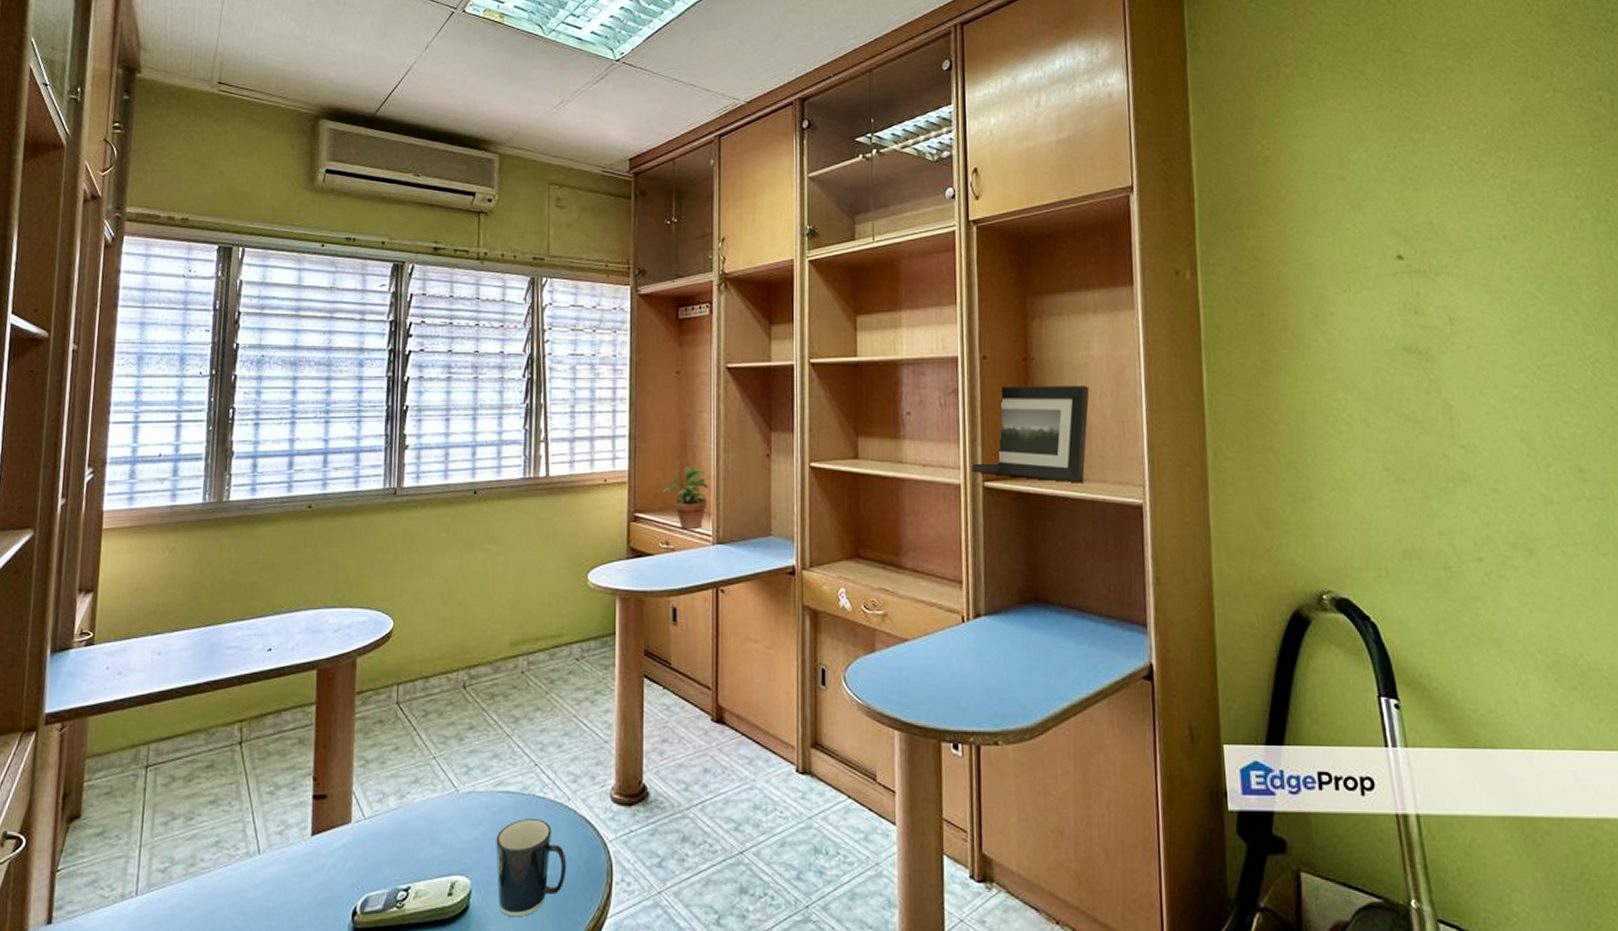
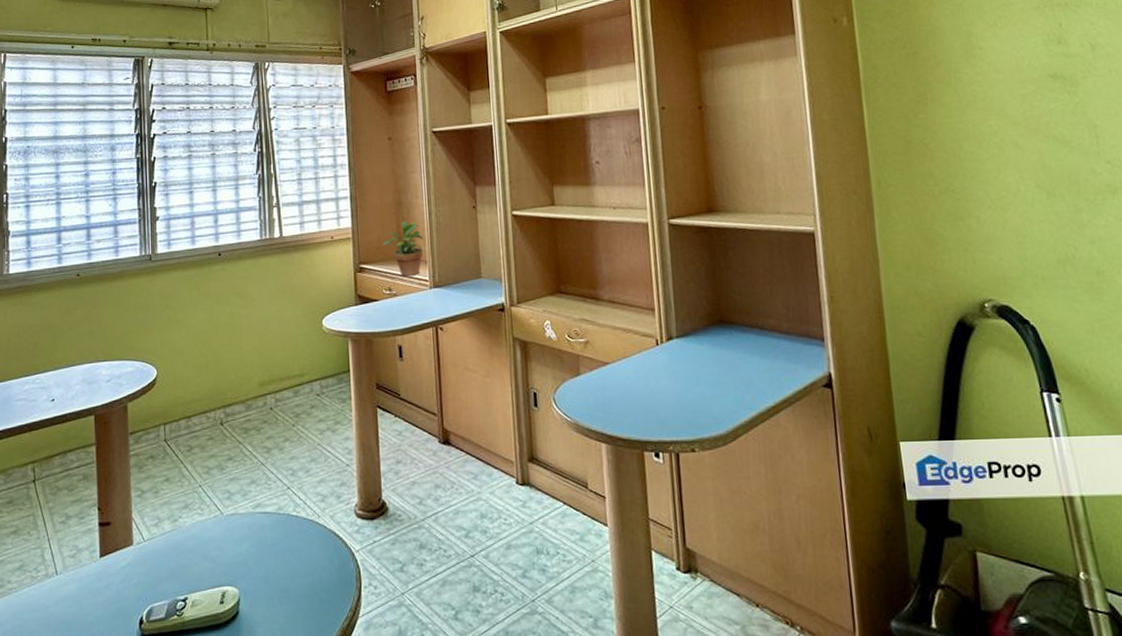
mug: present [496,819,567,918] -> none [258,535,321,620]
picture frame: present [972,386,1090,483] -> none [657,128,761,216]

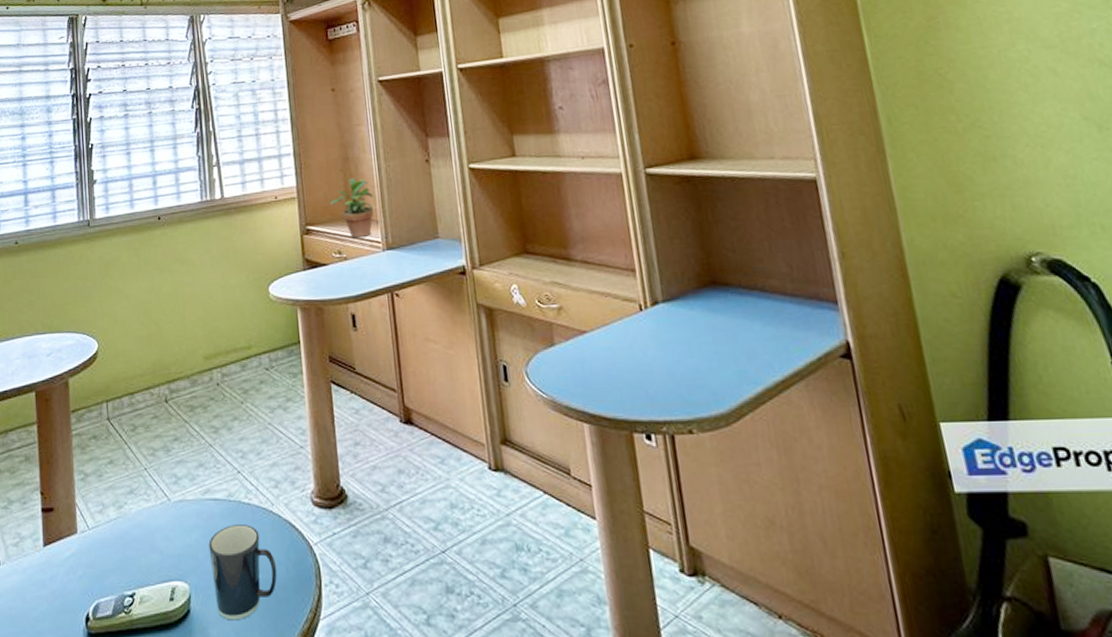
mug: none [258,535,321,620] -> present [208,525,278,621]

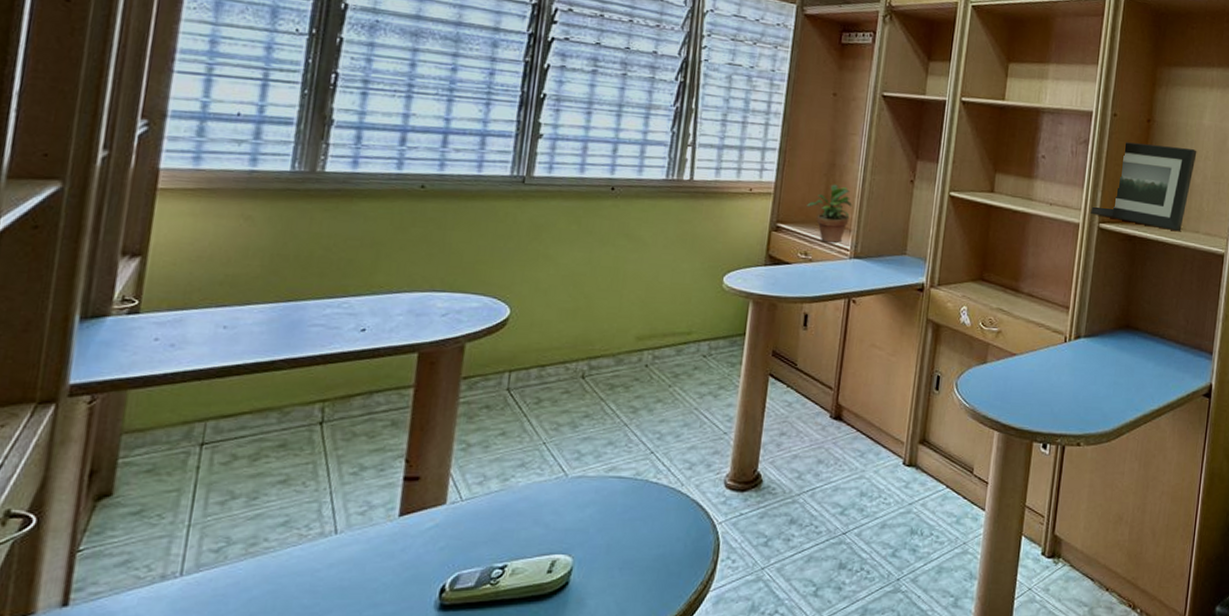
mug: present [208,525,278,621] -> none [600,502,675,592]
picture frame: none [630,63,751,162] -> present [1091,142,1197,232]

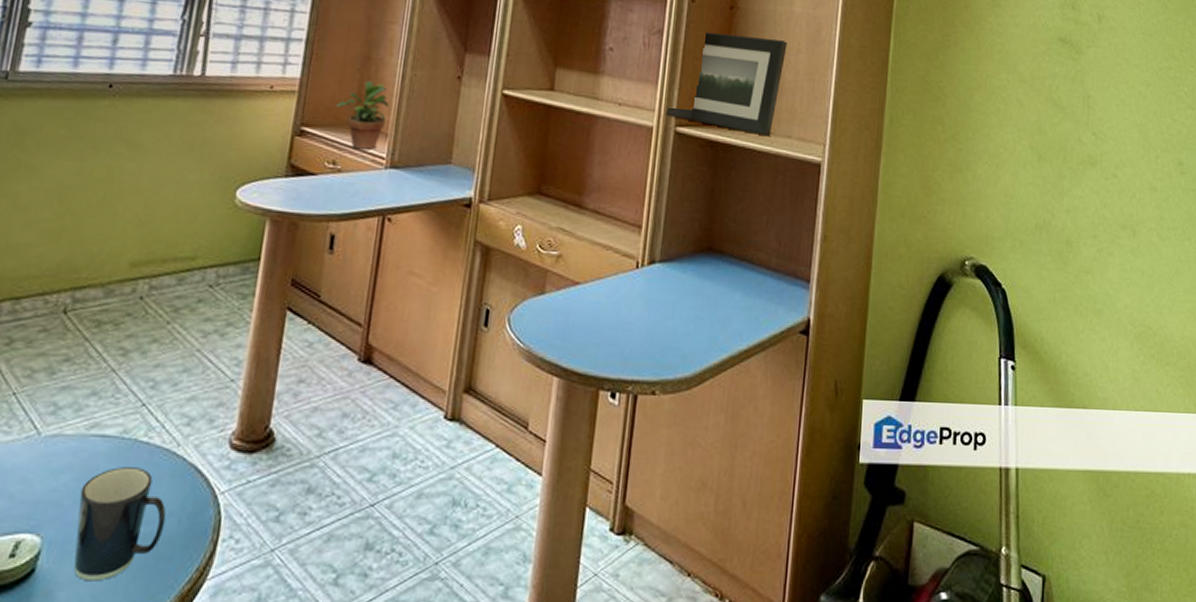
mug: none [600,502,675,592] -> present [73,467,167,582]

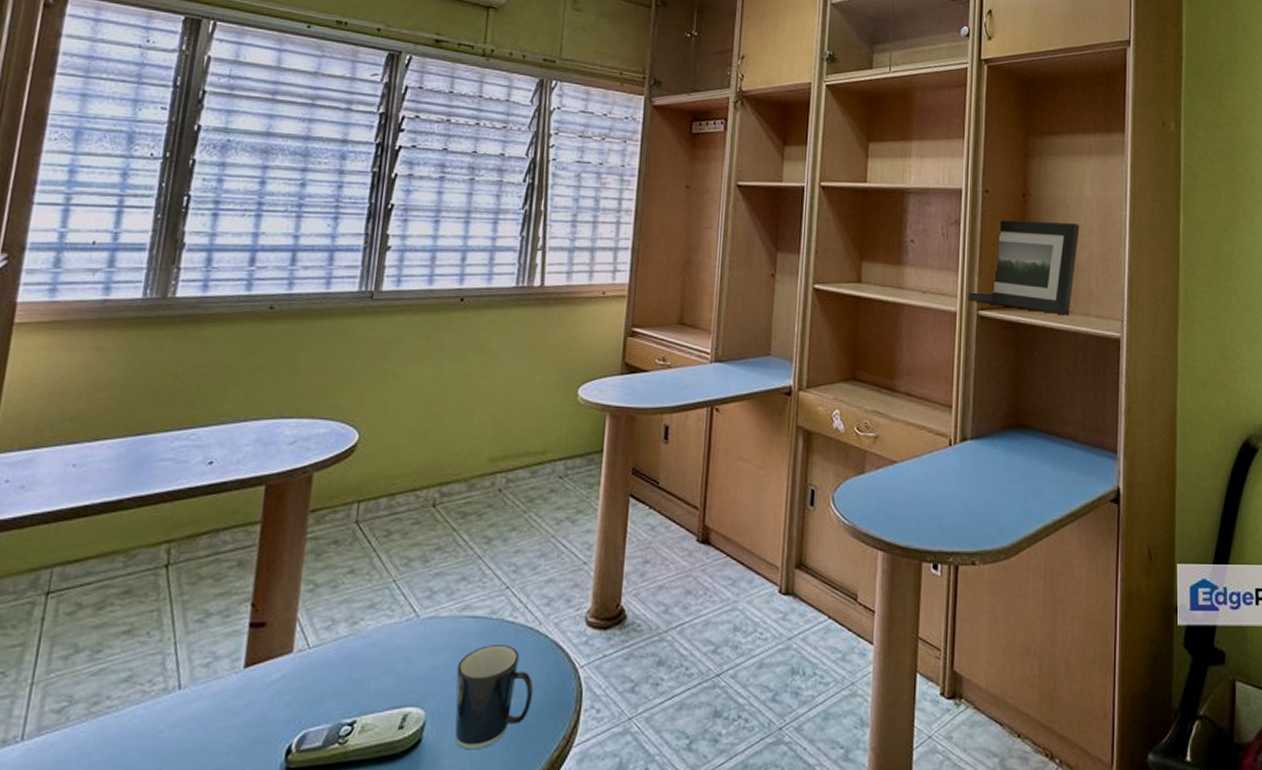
potted plant: present [336,80,390,150] -> none [663,282,711,347]

